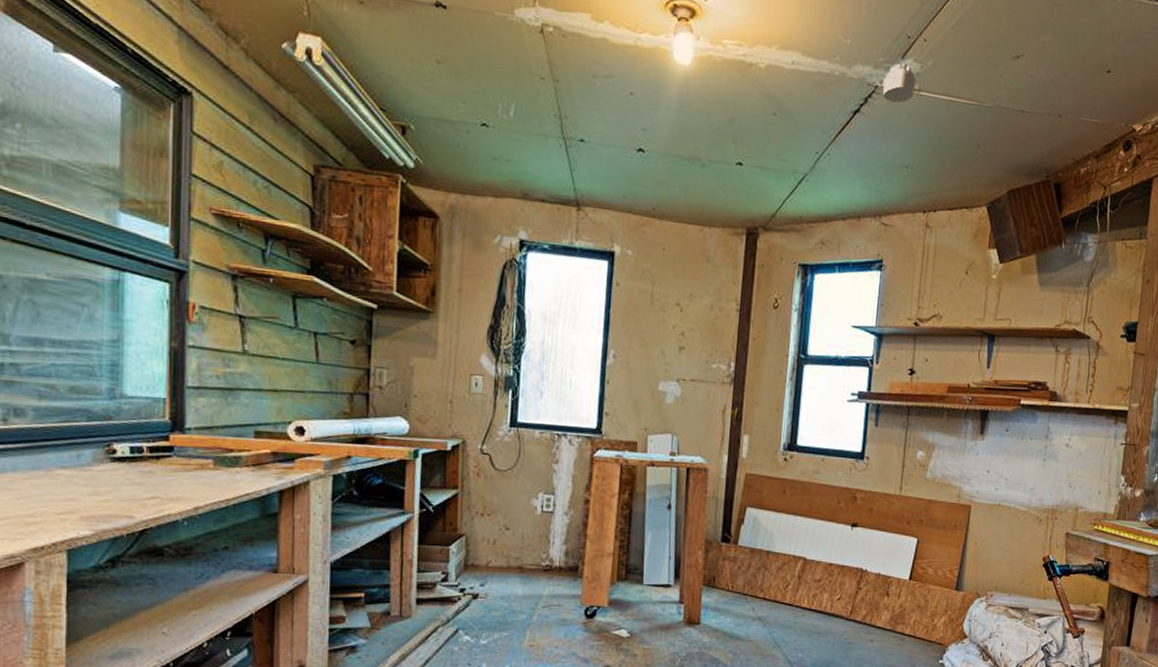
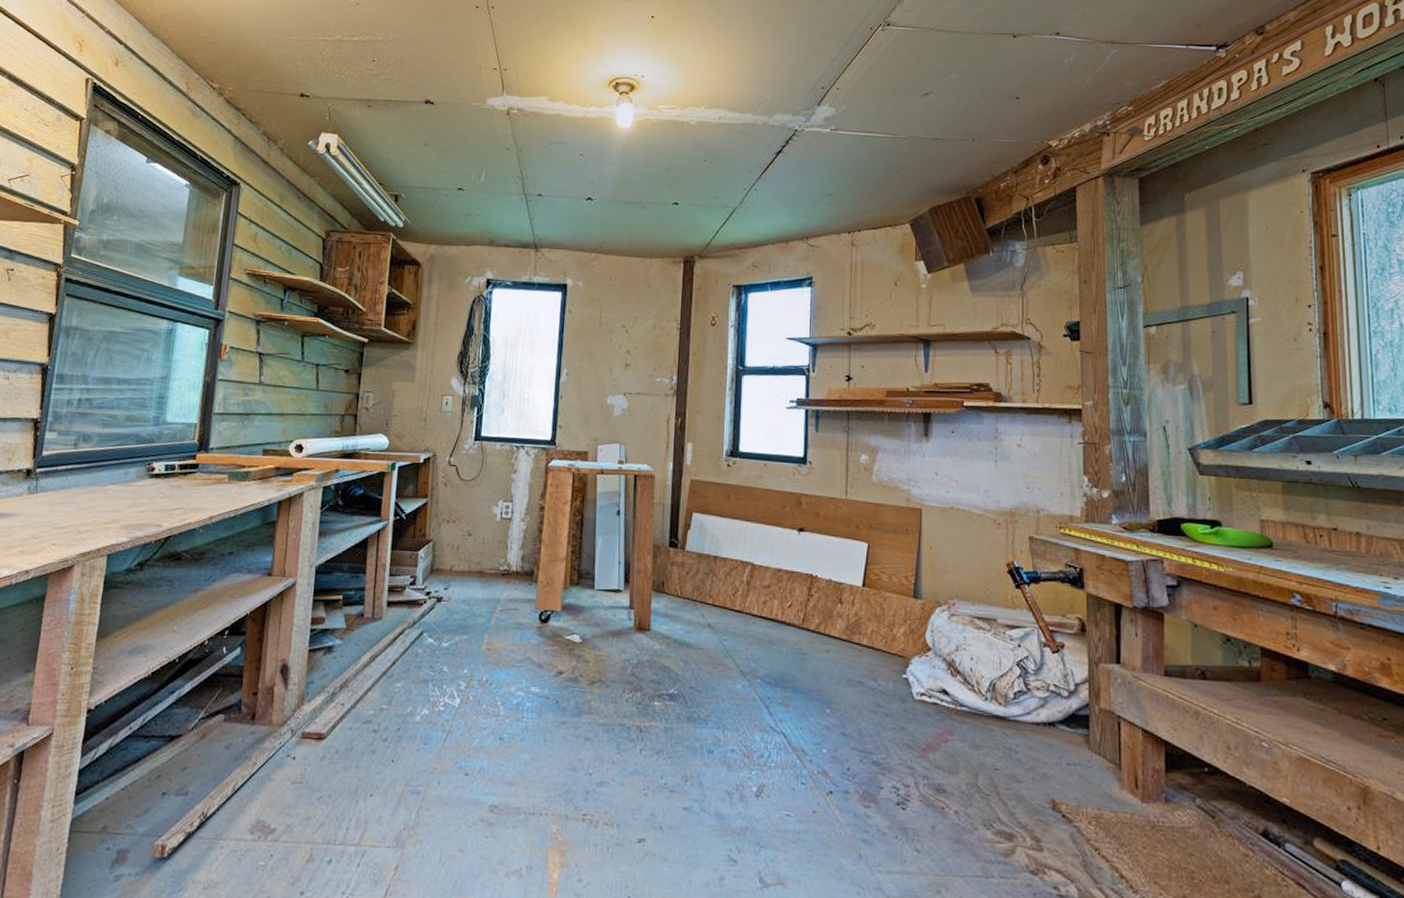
smoke detector: present [882,63,916,103] -> none [802,109,832,142]

